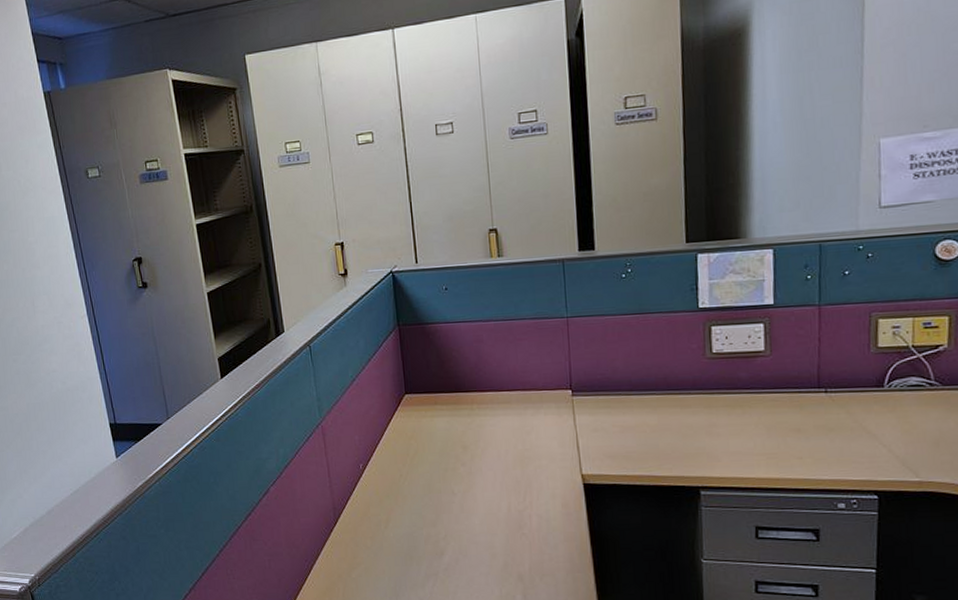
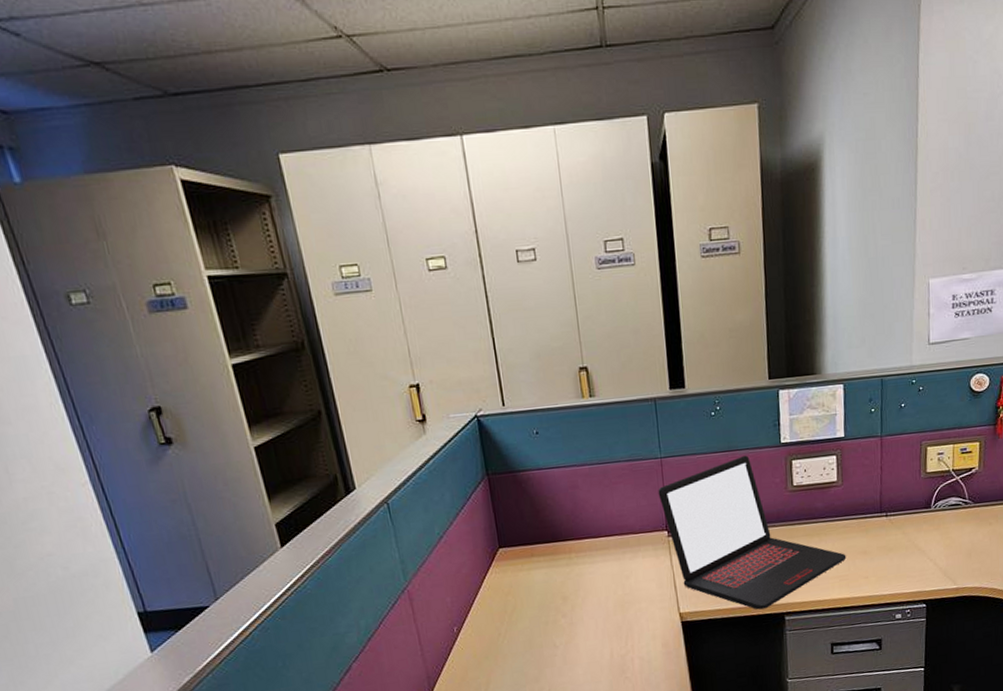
laptop: none [563,319,775,481] -> present [658,455,846,610]

